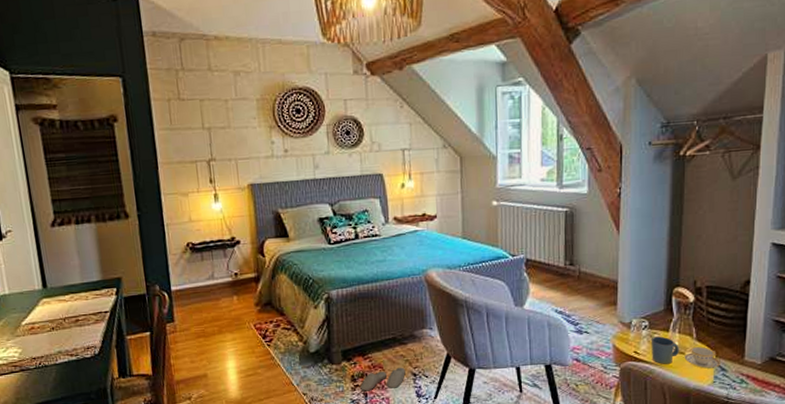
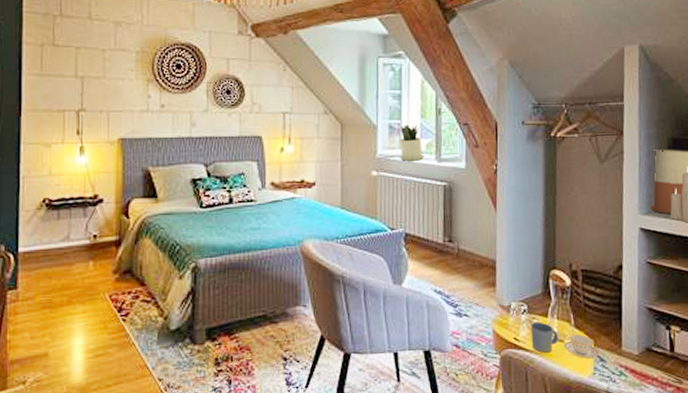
slippers: present [360,367,406,392] -> none [224,349,275,378]
planter: none [520,153,546,190] -> present [400,124,425,161]

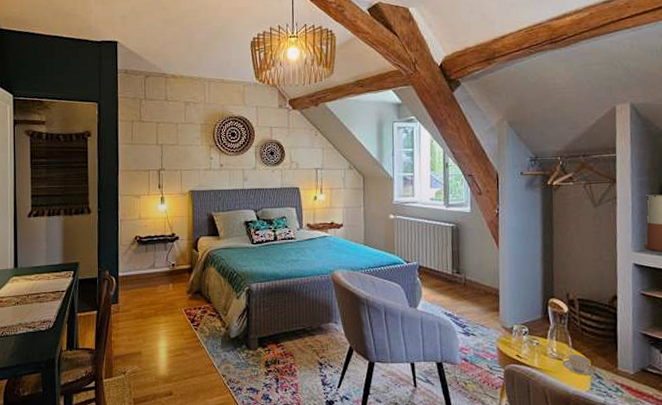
planter: present [400,124,425,161] -> none [413,176,435,207]
mug: present [531,322,558,354] -> none [532,342,557,370]

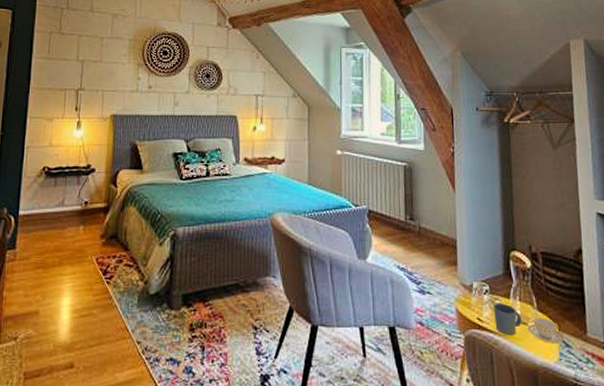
mug: none [532,342,557,370] -> present [493,303,522,336]

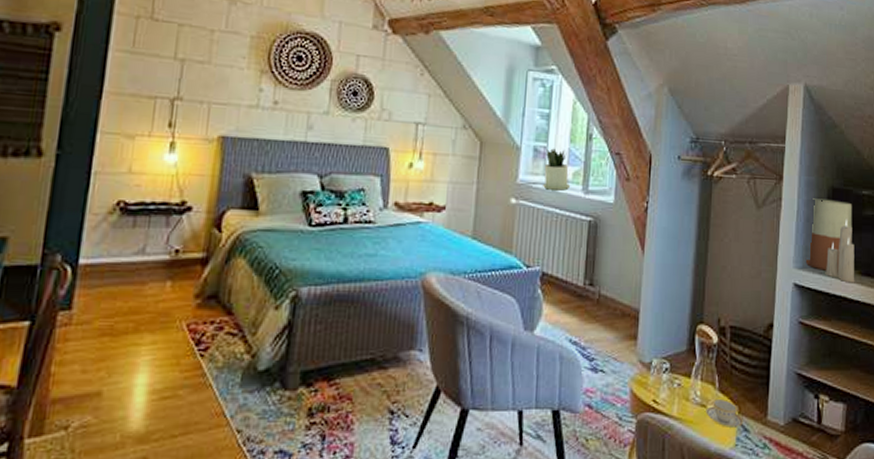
planter: none [362,108,386,142] -> present [543,148,571,191]
mug: present [493,303,522,336] -> none [671,383,701,420]

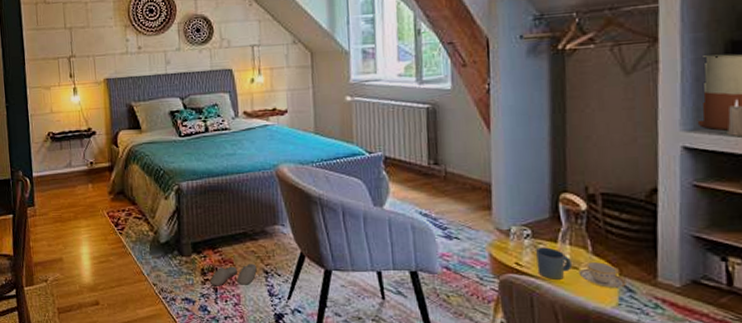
slippers: none [318,400,381,432] -> present [210,263,257,286]
planter: present [543,148,571,191] -> none [375,48,404,85]
mug: none [671,383,701,420] -> present [536,247,572,281]

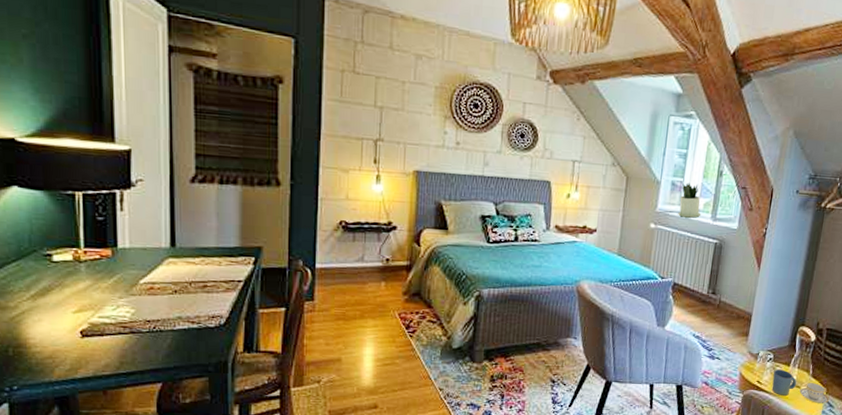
slippers: present [210,263,257,286] -> none [498,372,545,393]
planter: none [375,48,404,85] -> present [678,183,702,218]

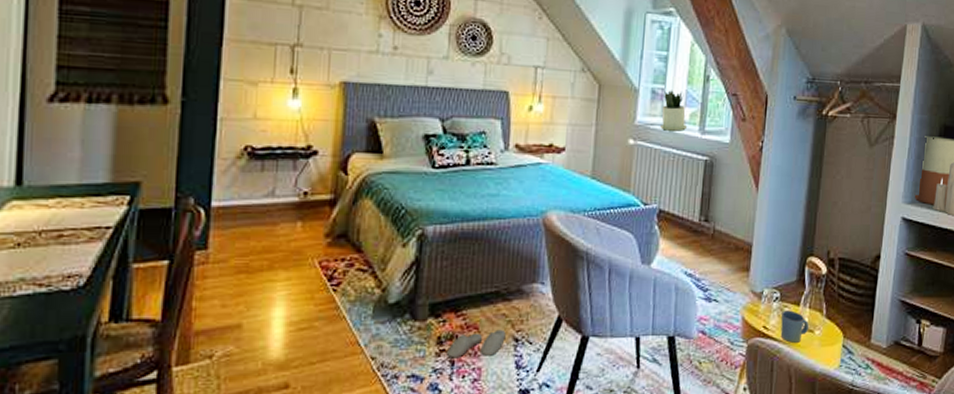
slippers: none [498,372,545,393] -> present [447,329,506,359]
teacup: present [799,383,829,403] -> none [813,325,848,350]

